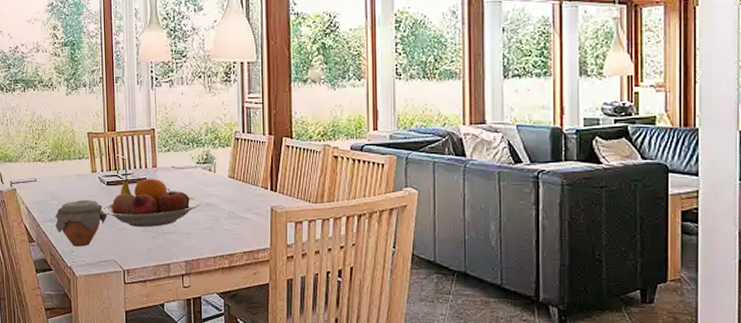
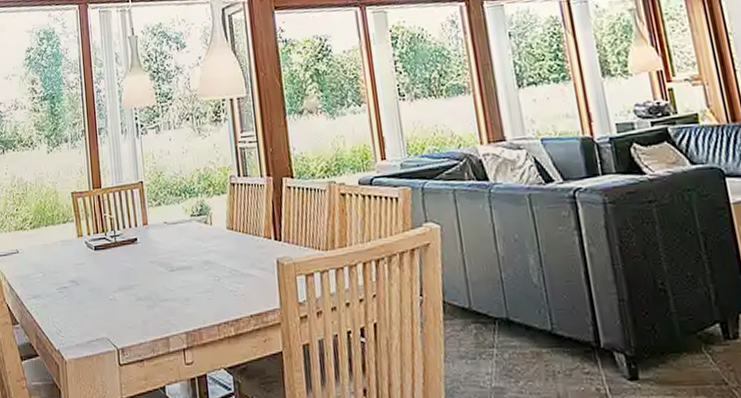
jar: present [55,200,108,247] -> none [40,269,97,326]
fruit bowl: present [101,178,202,227] -> none [90,237,200,296]

